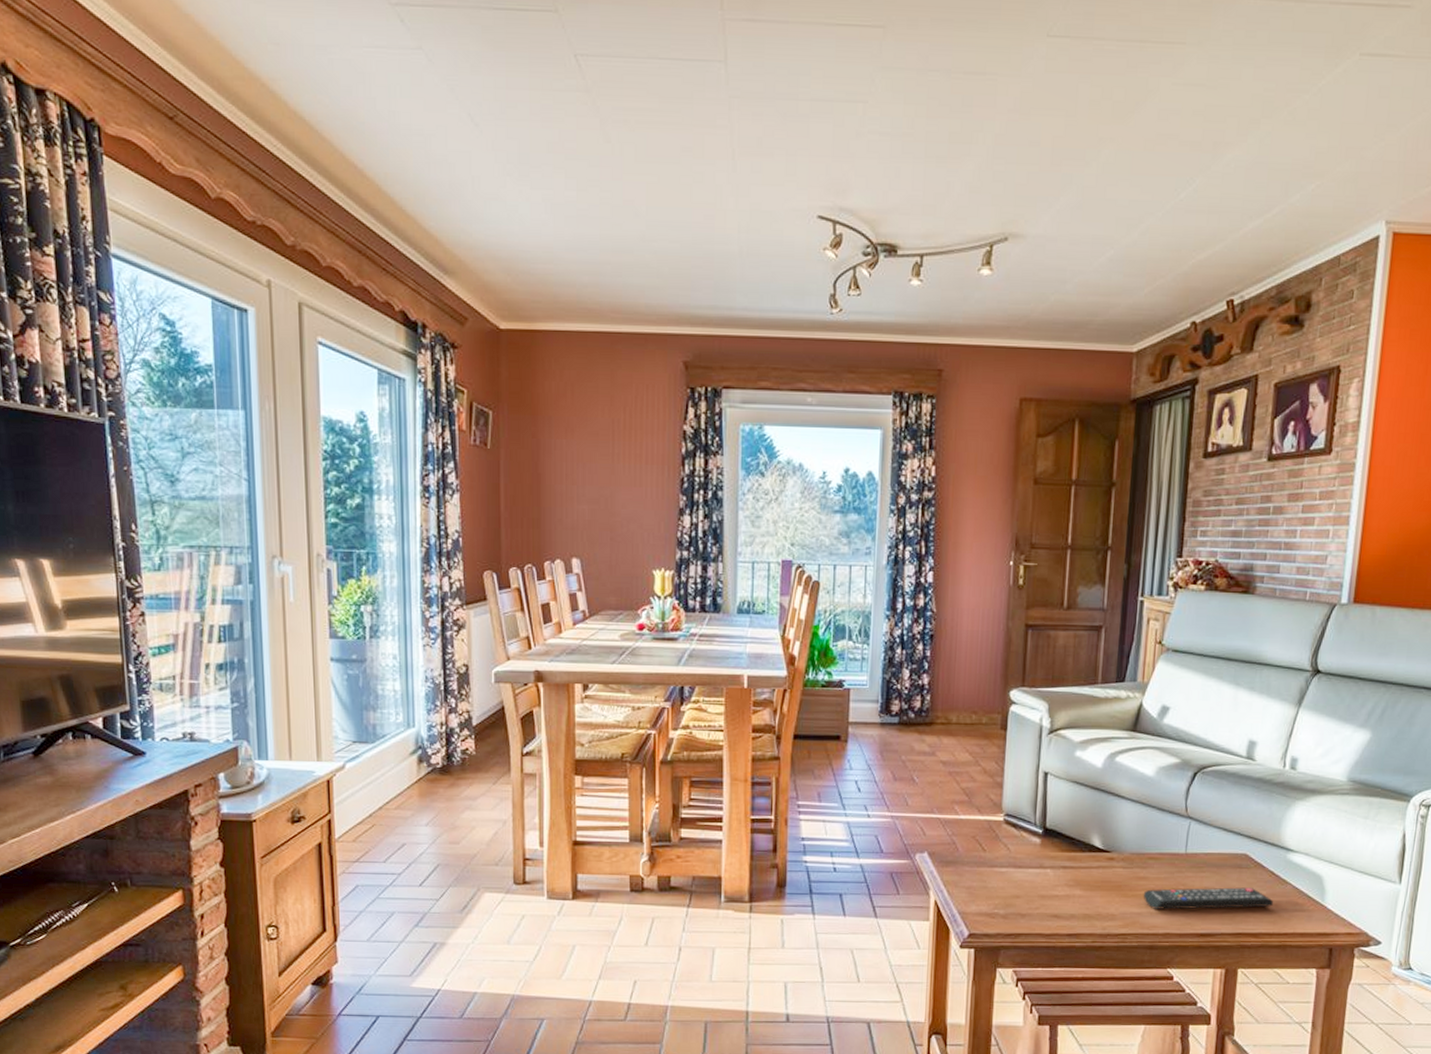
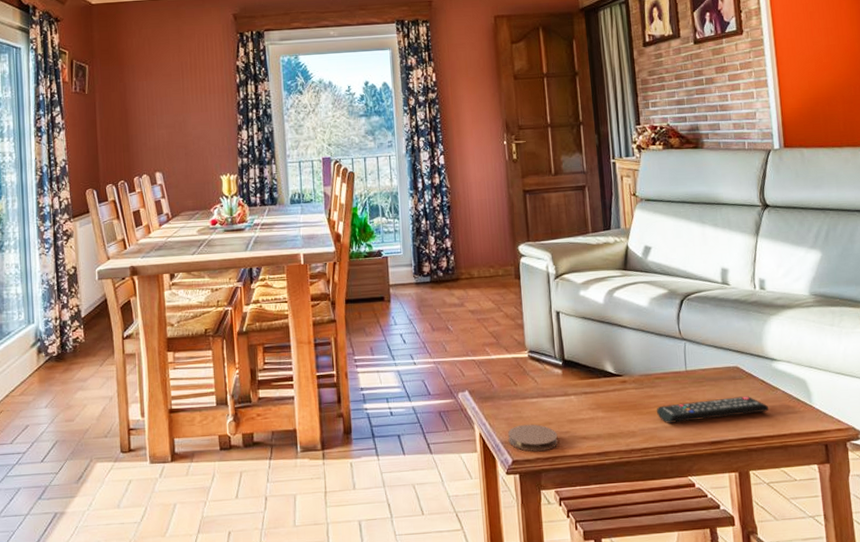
coaster: none [966,895,1025,927] -> present [507,424,558,452]

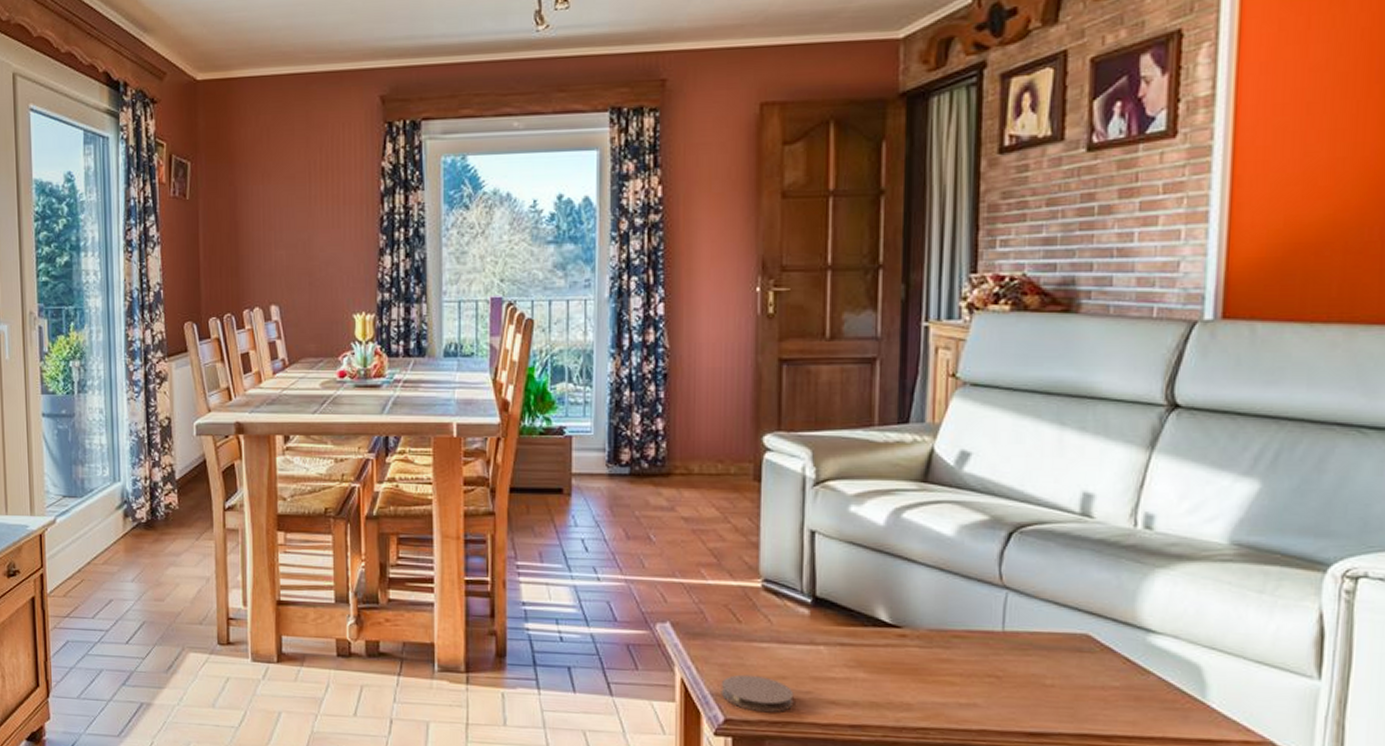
remote control: present [656,396,769,423] -> none [947,674,1132,703]

